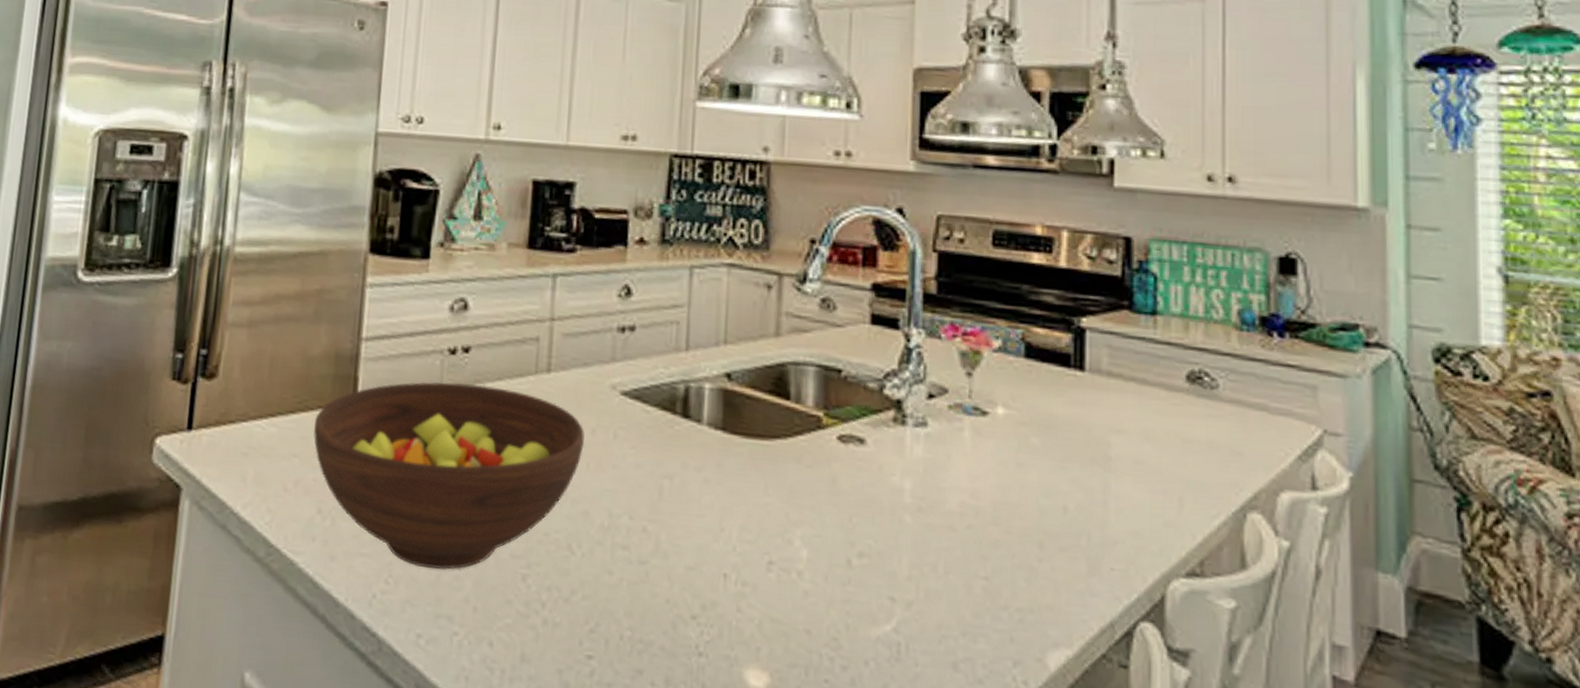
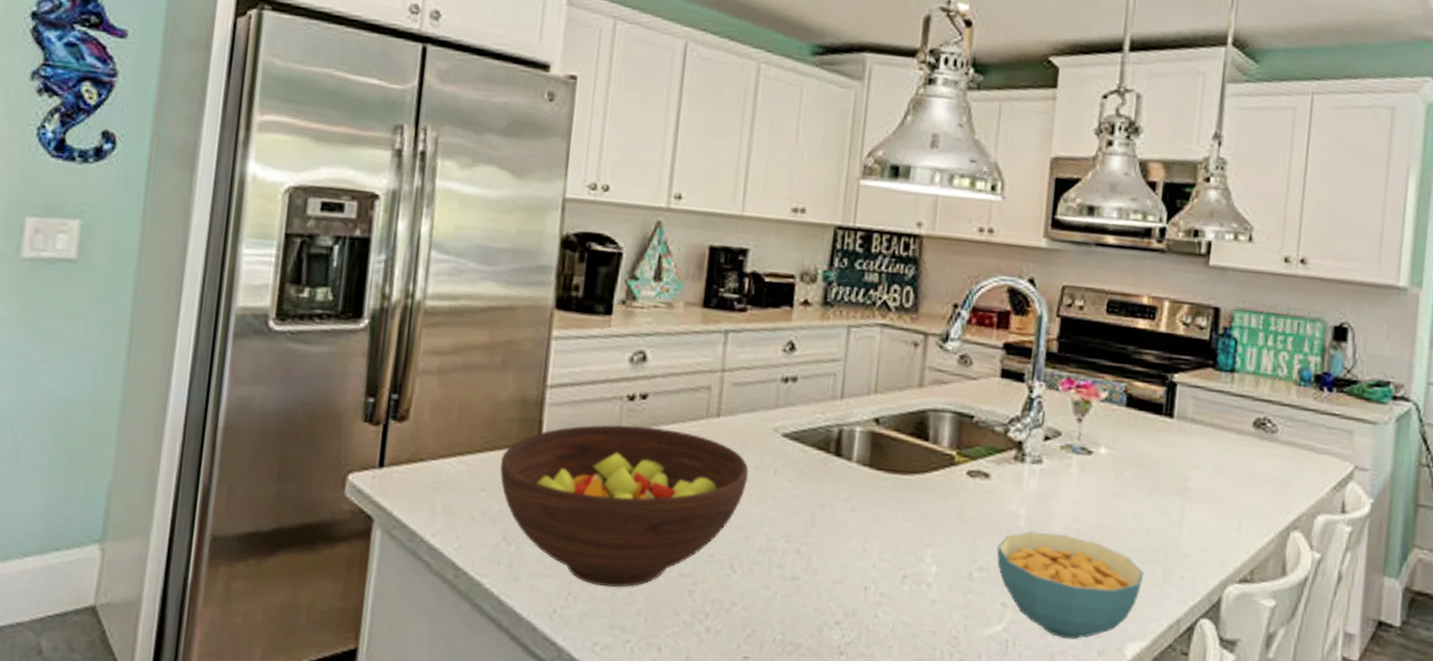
cereal bowl: none [879,510,1064,645] -> present [997,532,1144,640]

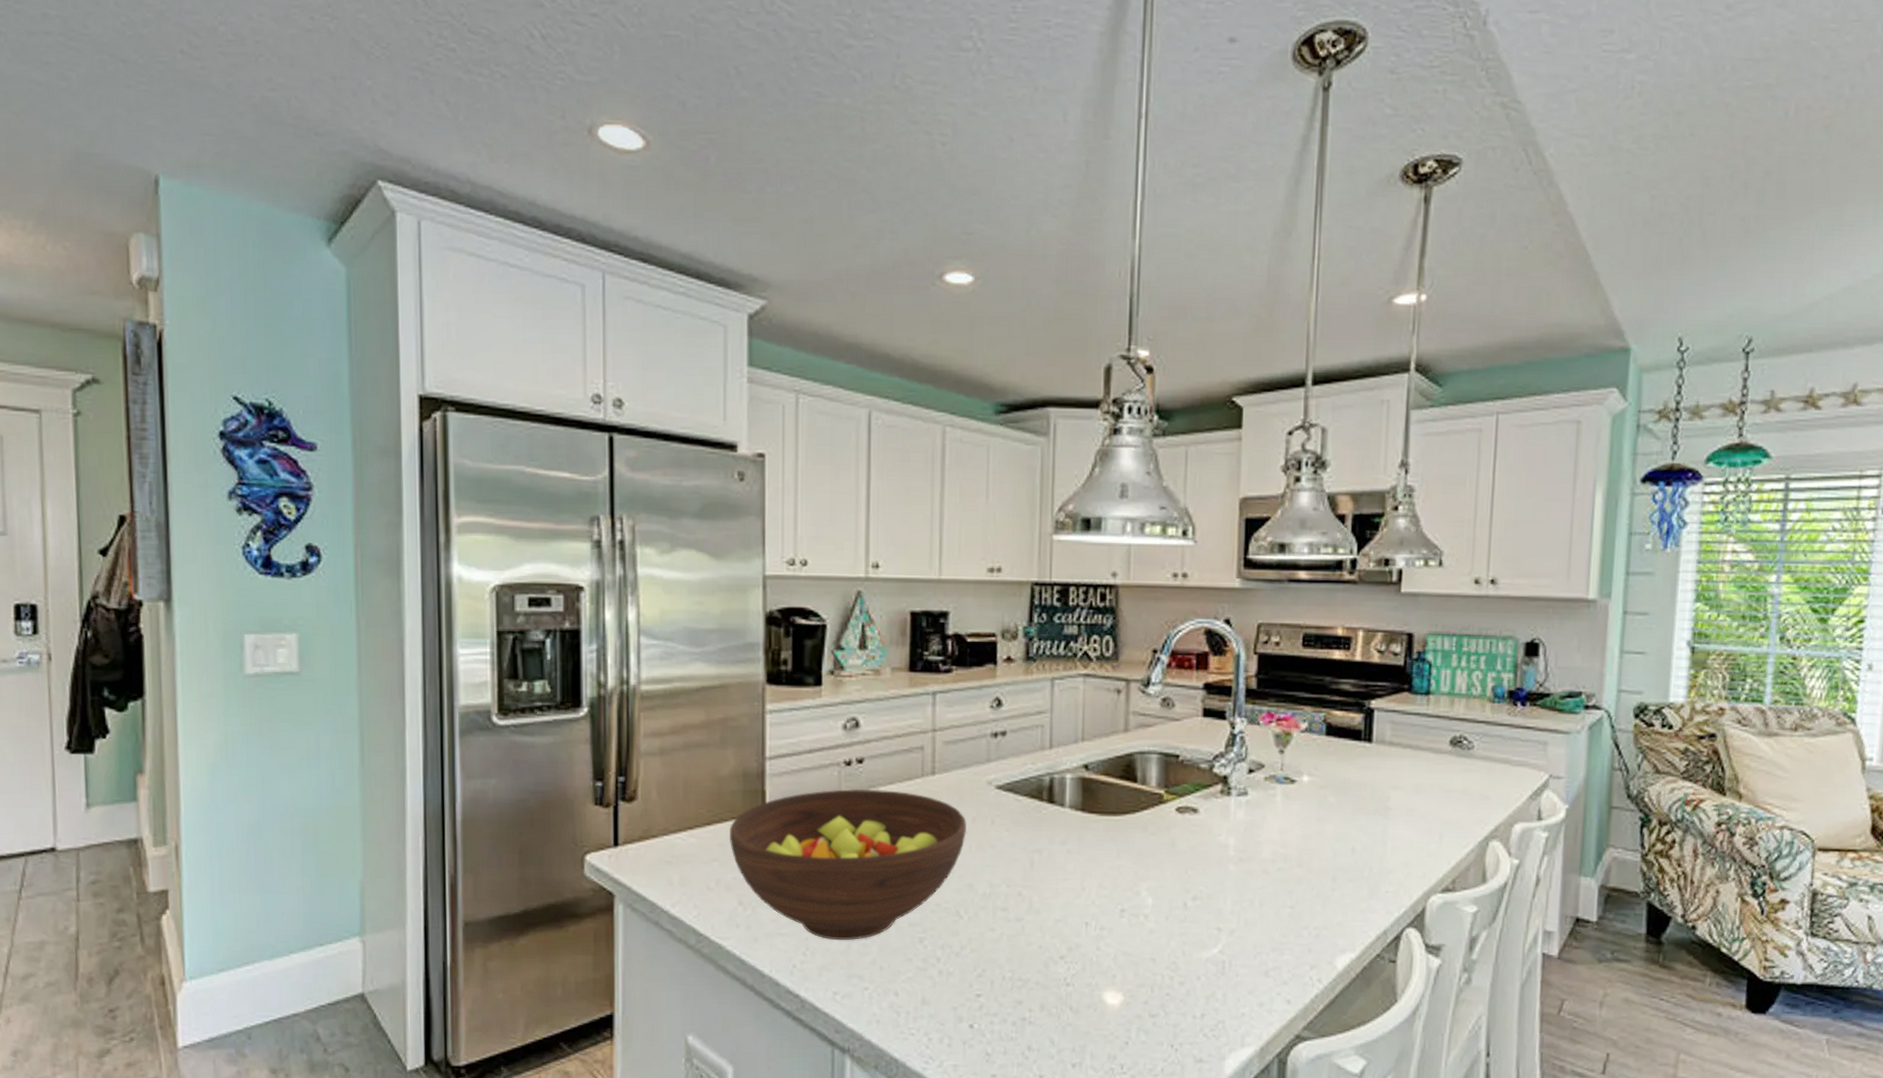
cereal bowl: present [997,532,1144,640] -> none [1209,860,1351,956]

